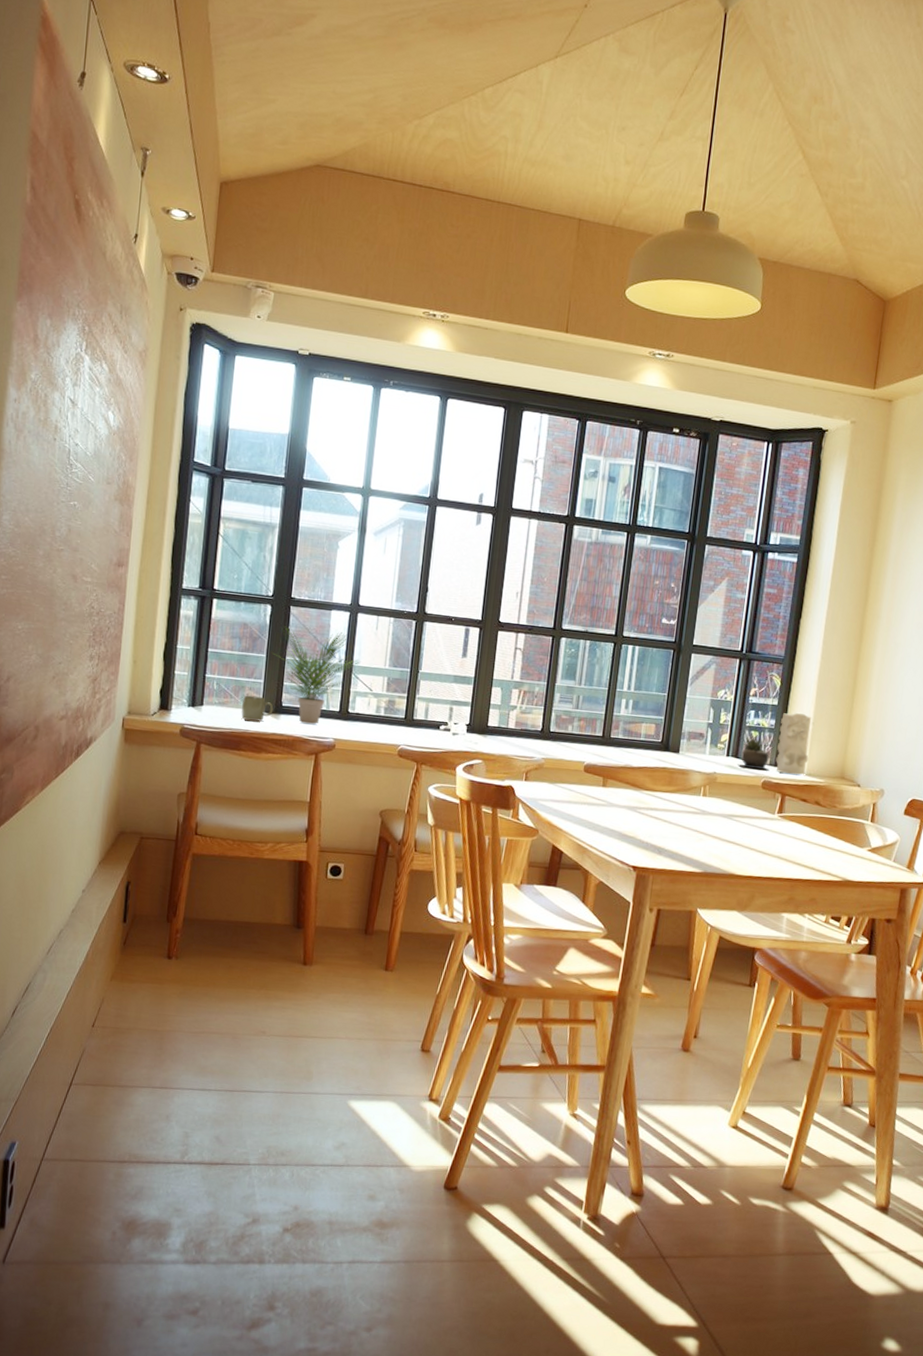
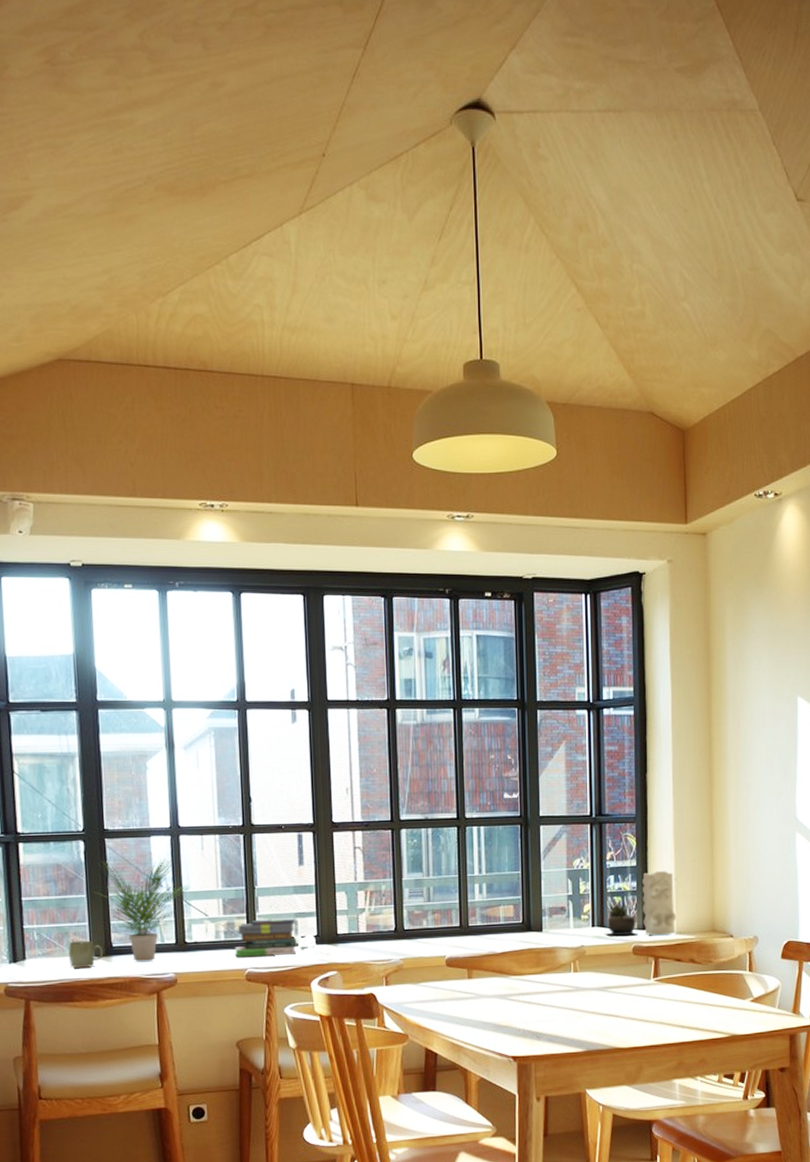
books: none [391,700,452,739] -> present [235,918,297,957]

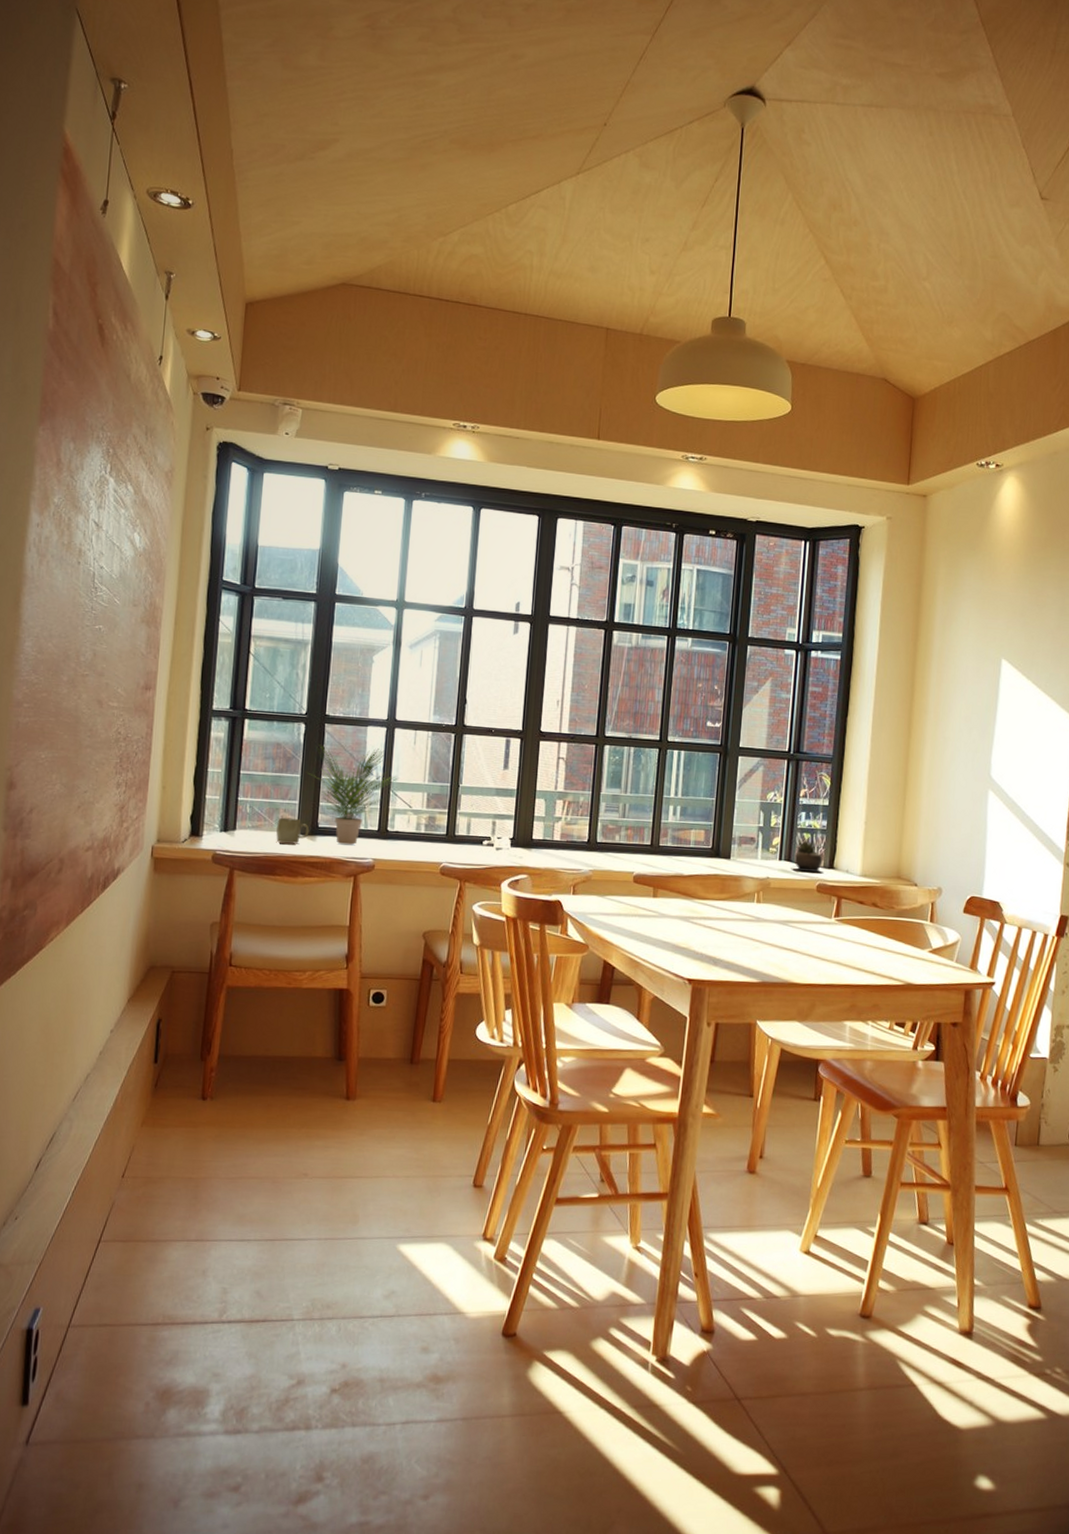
books: present [235,918,297,957] -> none [432,816,494,854]
decorative planter: present [642,871,677,936] -> none [830,813,864,877]

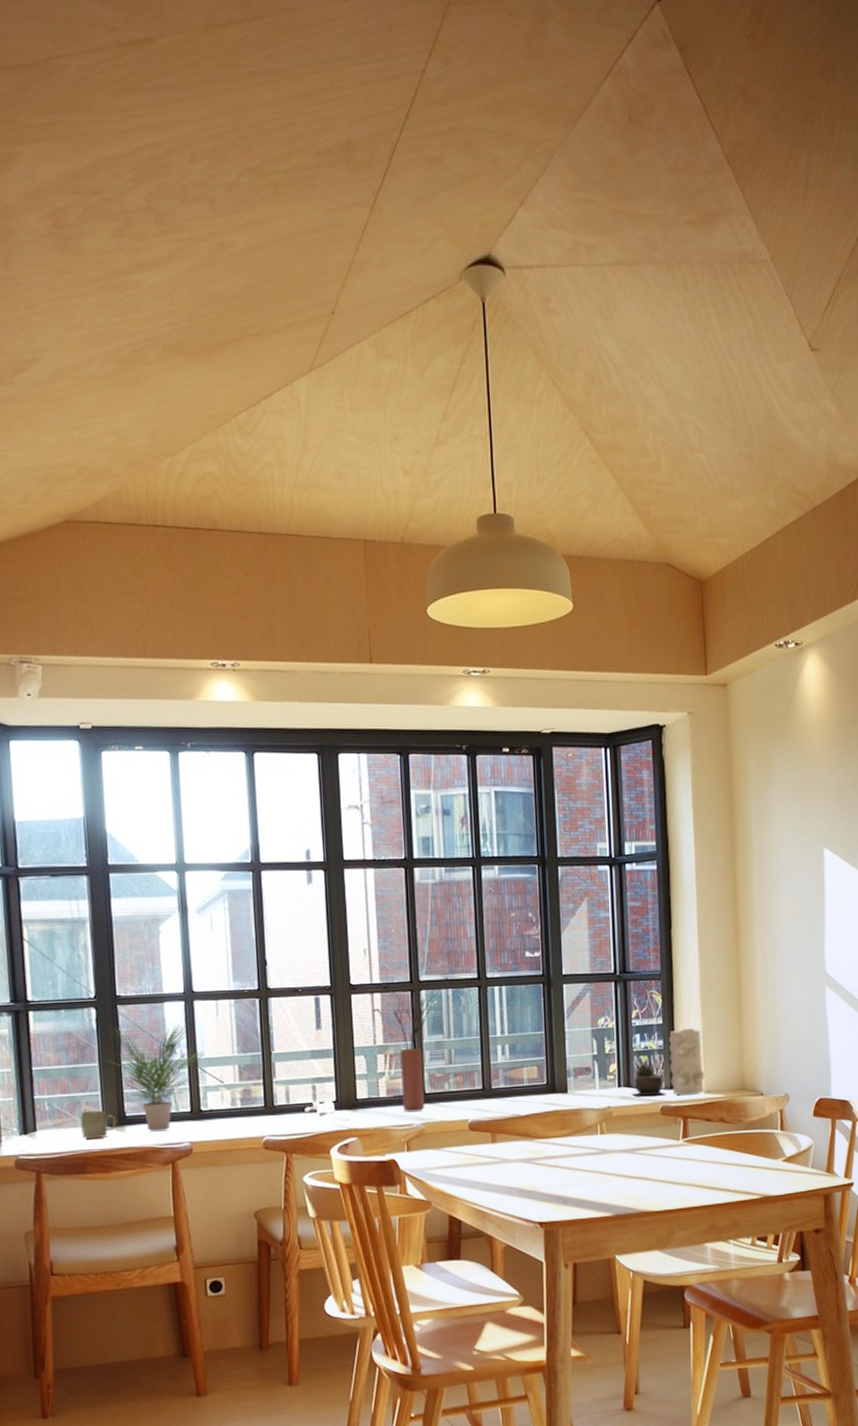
vase: none [574,746,615,859] -> present [393,992,433,1113]
decorative planter: none [830,813,864,877] -> present [669,1028,705,1095]

